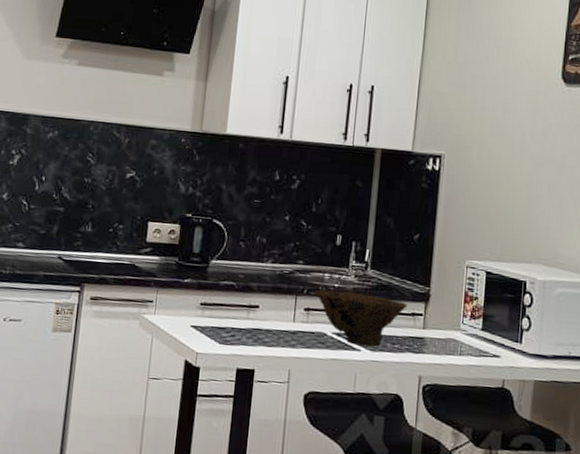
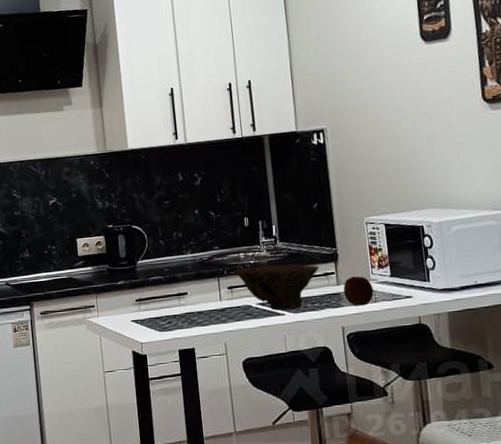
apple: none [428,322,461,357] -> present [343,276,374,306]

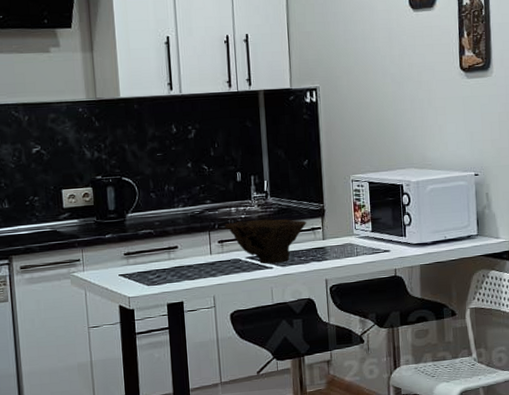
apple: present [343,276,374,306] -> none [328,231,356,260]

